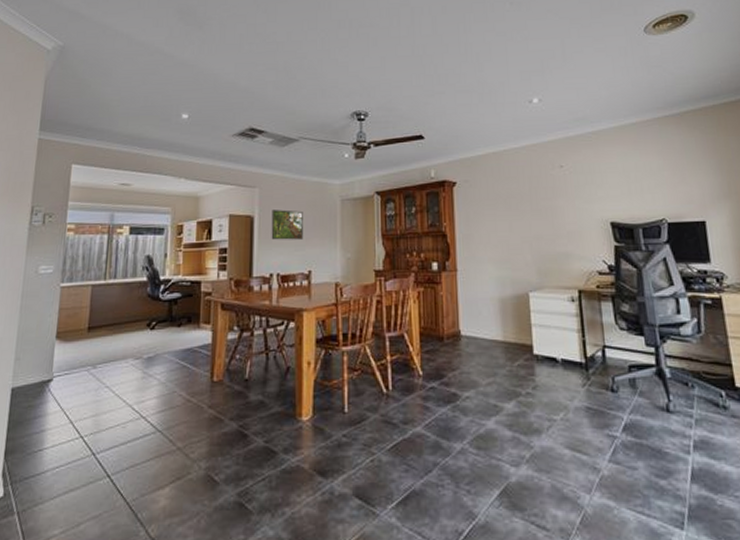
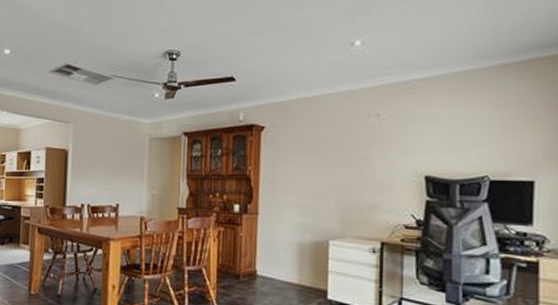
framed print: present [271,210,303,240] -> none [83,145,113,175]

